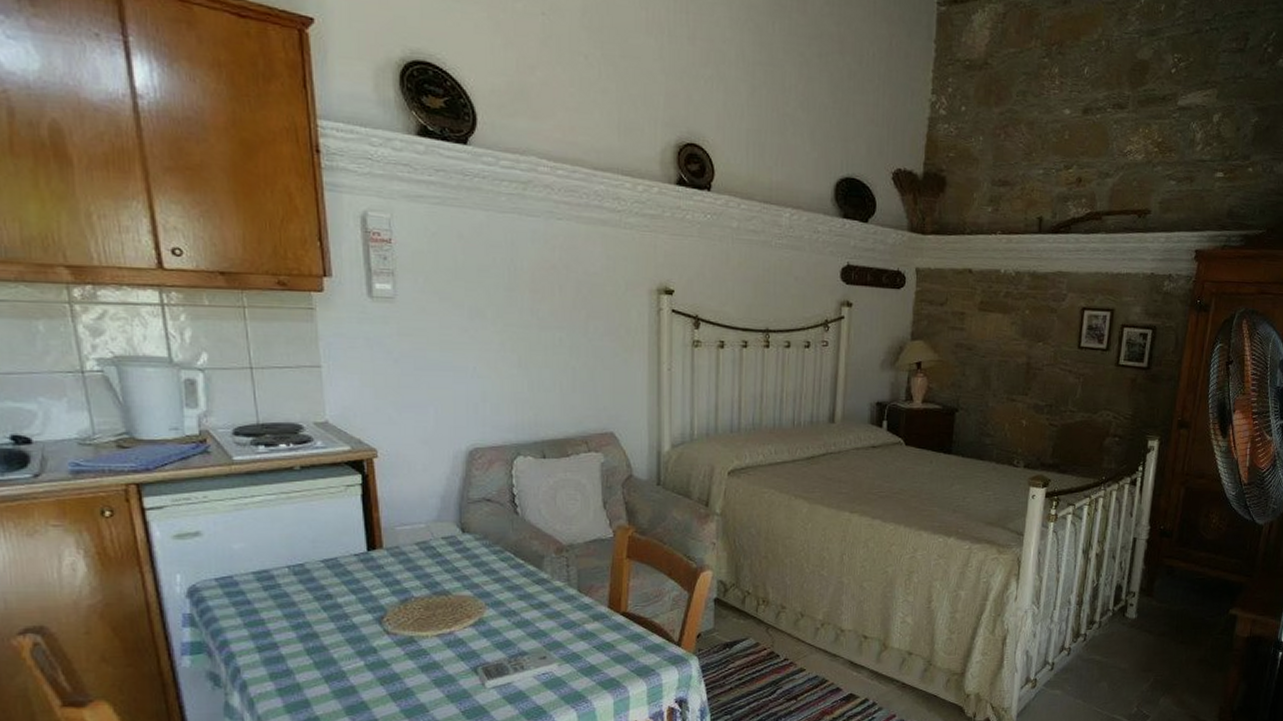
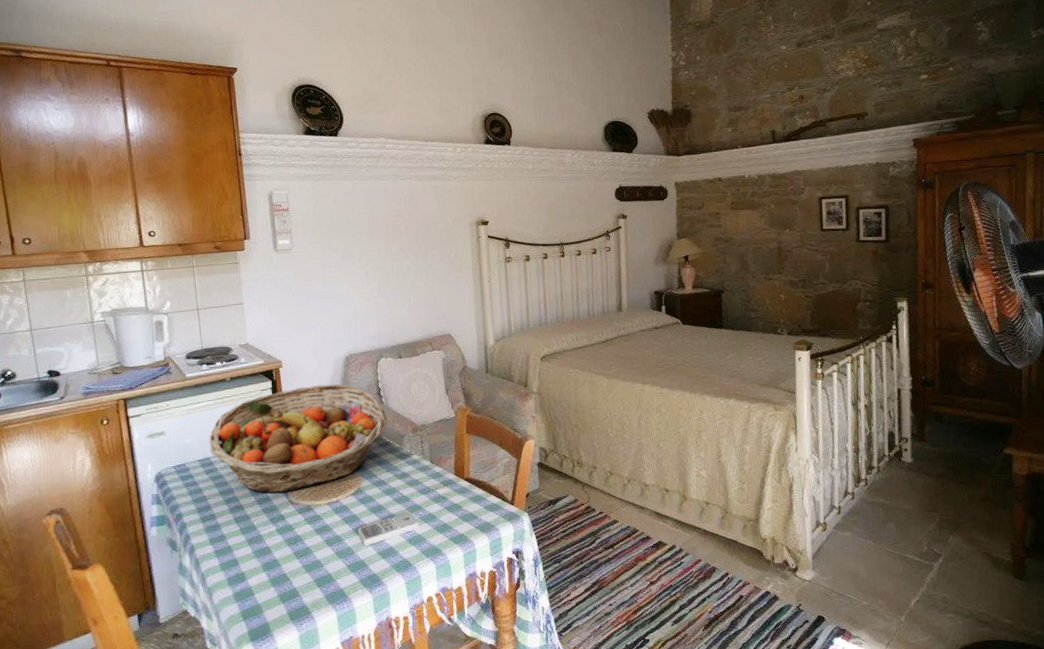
fruit basket: none [268,484,523,619] -> present [209,383,387,494]

